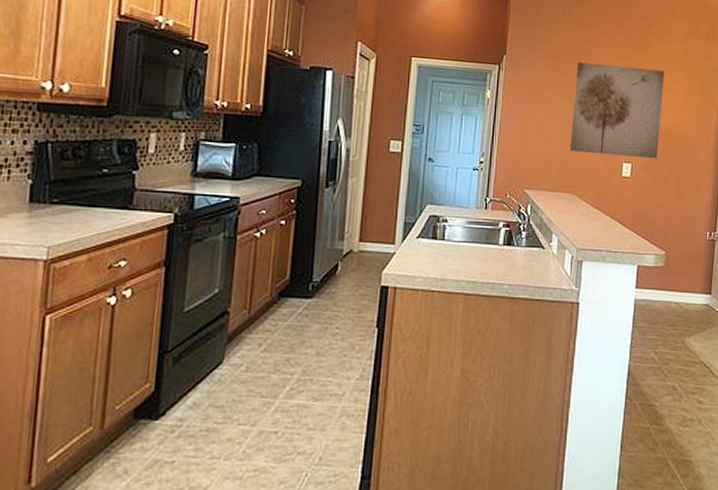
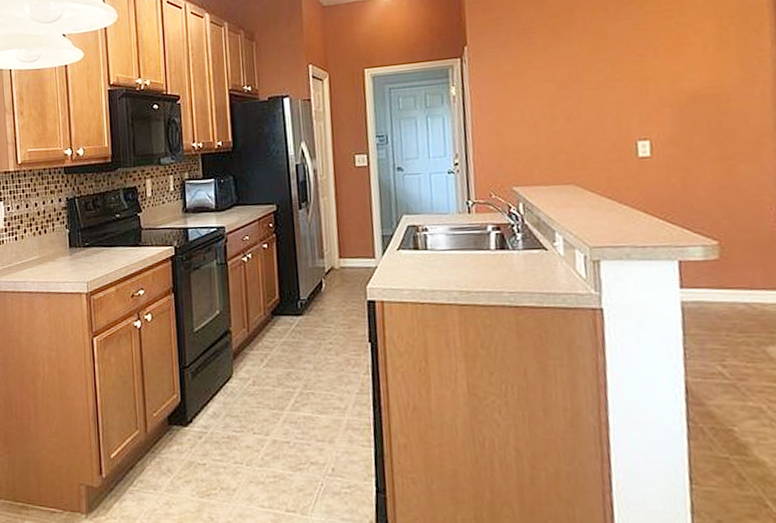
wall art: present [569,62,665,159] -> none [556,22,687,137]

